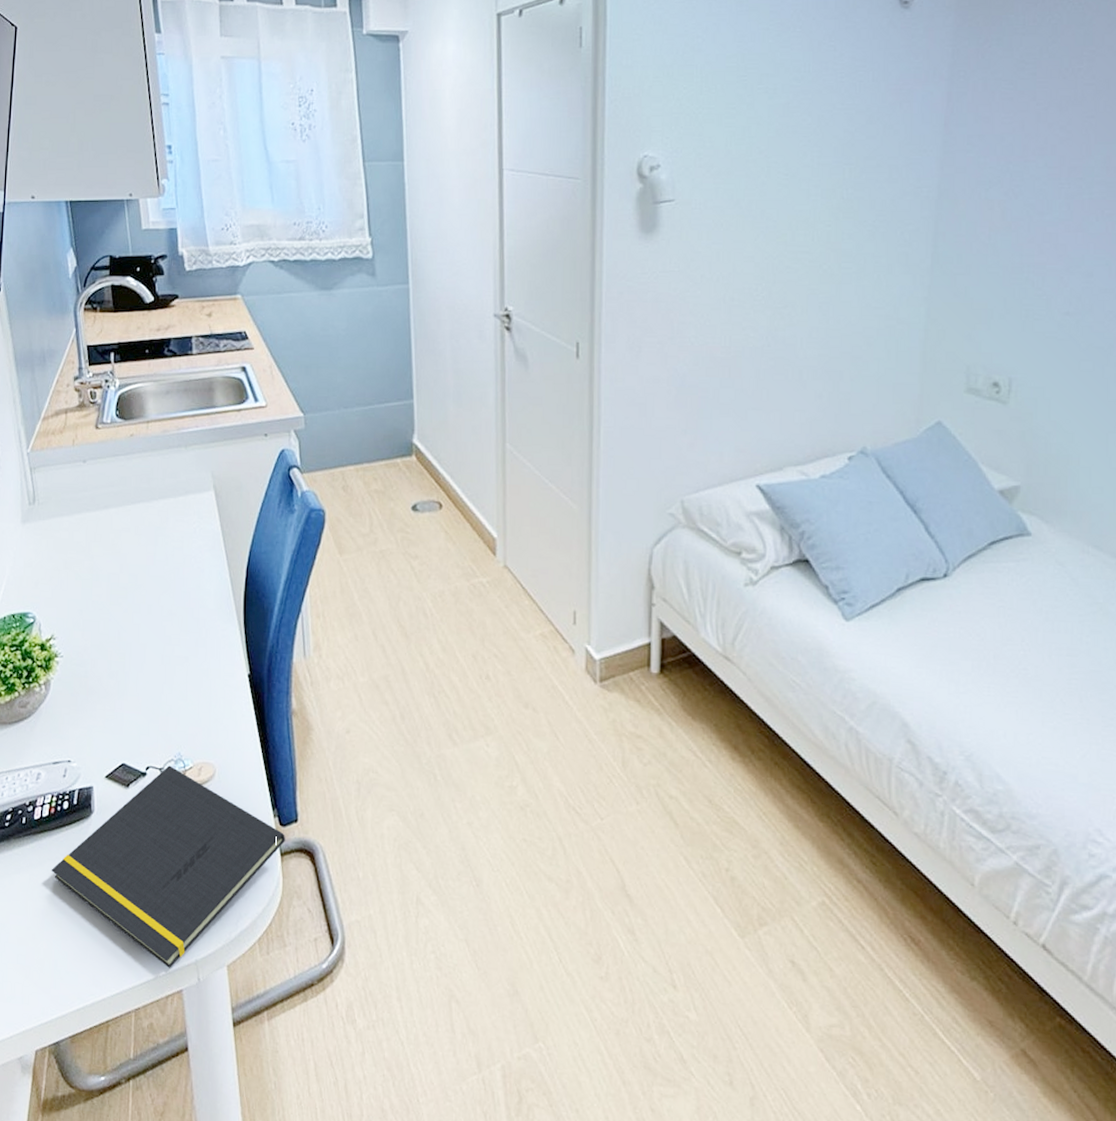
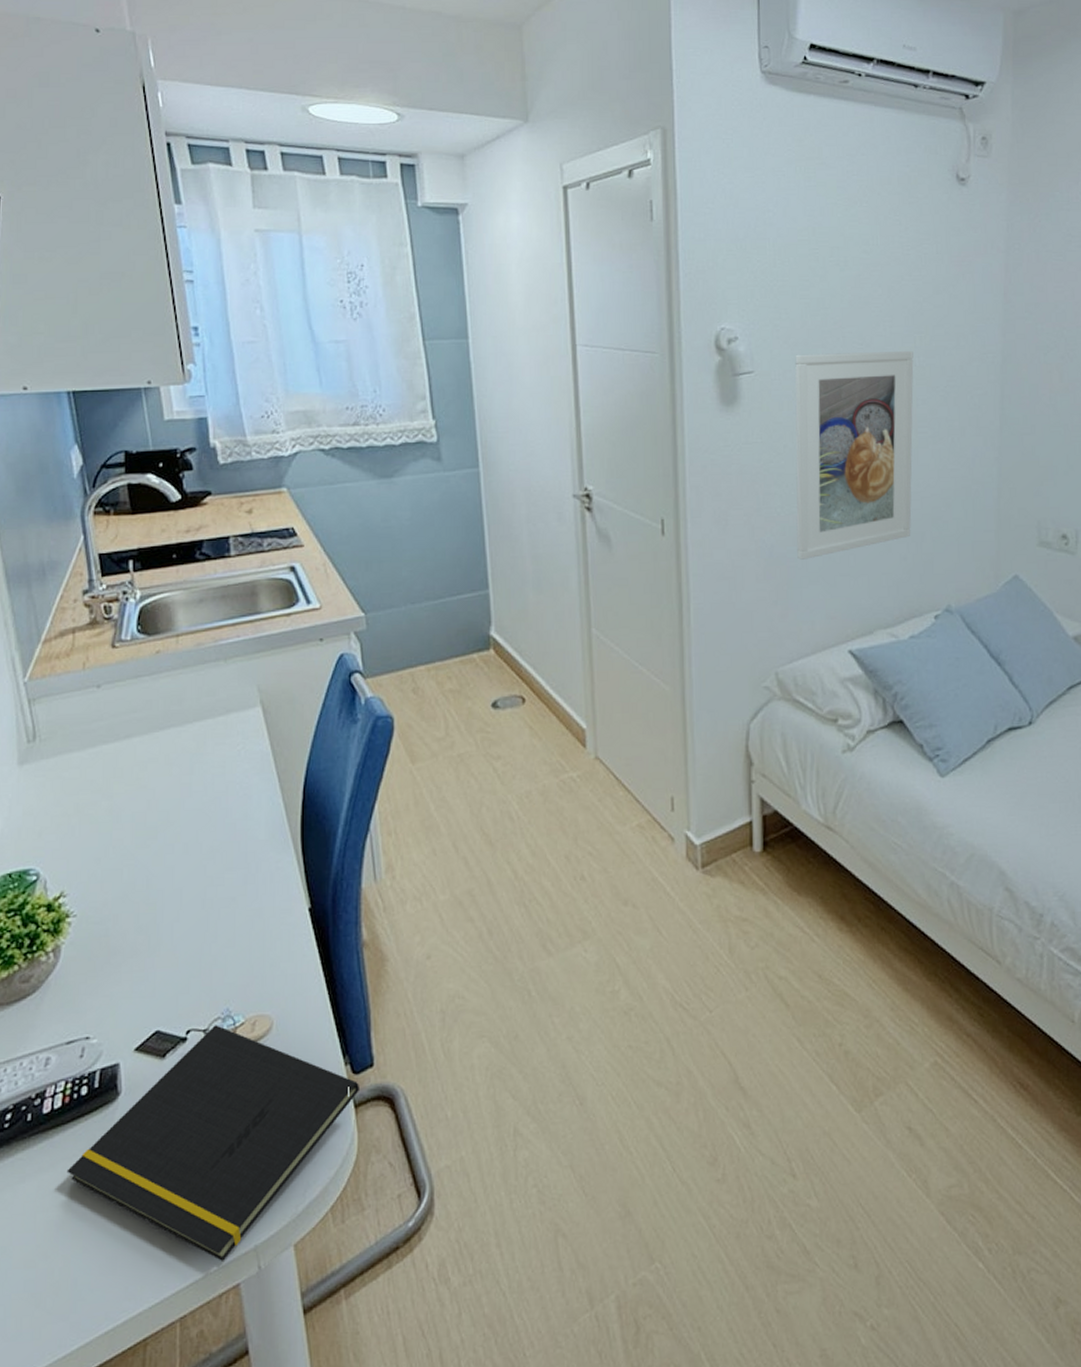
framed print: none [709,183,841,391] -> present [795,351,914,560]

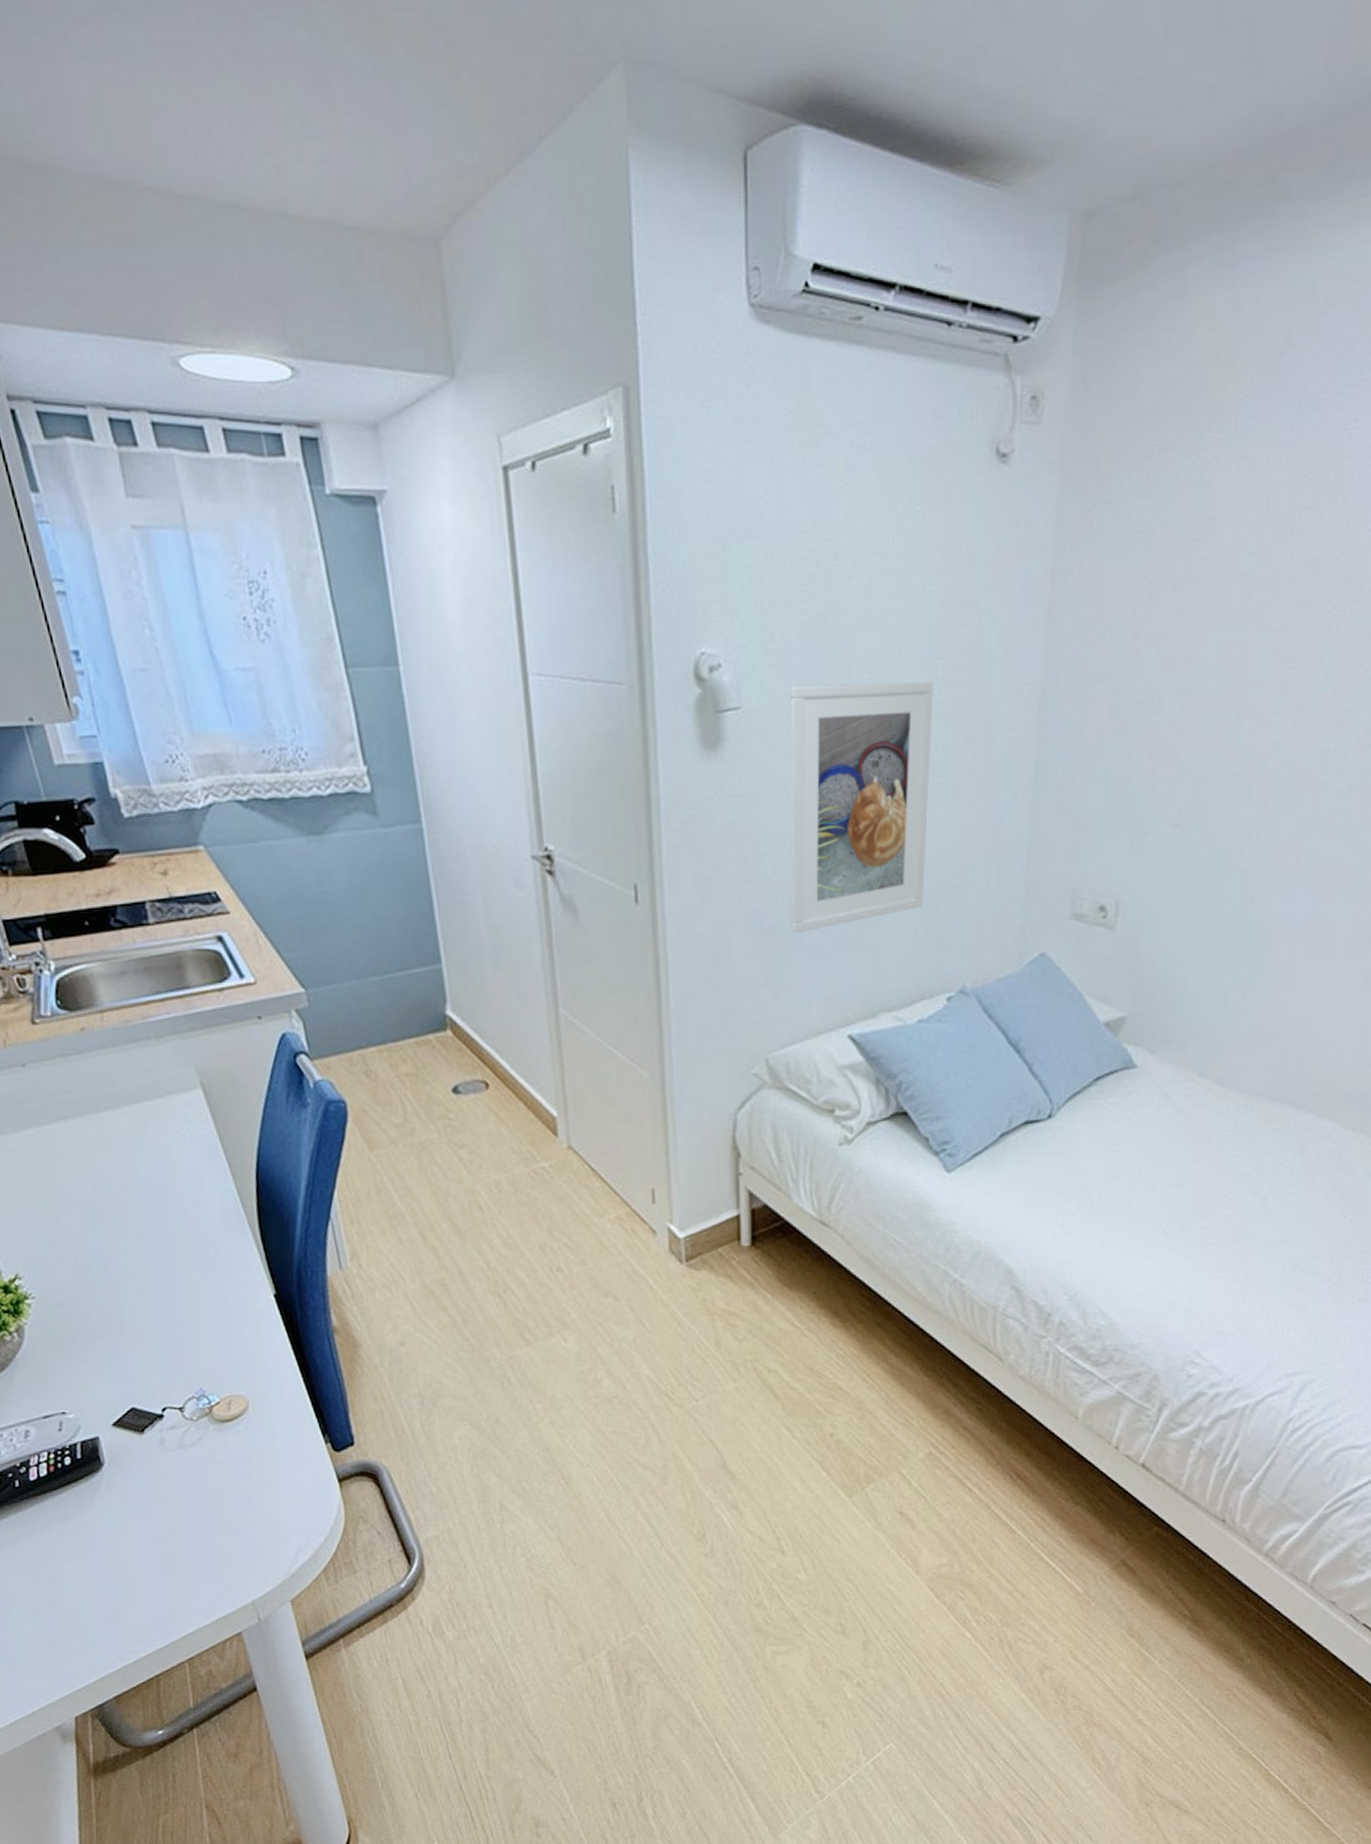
notepad: present [66,1025,359,1261] -> none [61,1403,342,1613]

